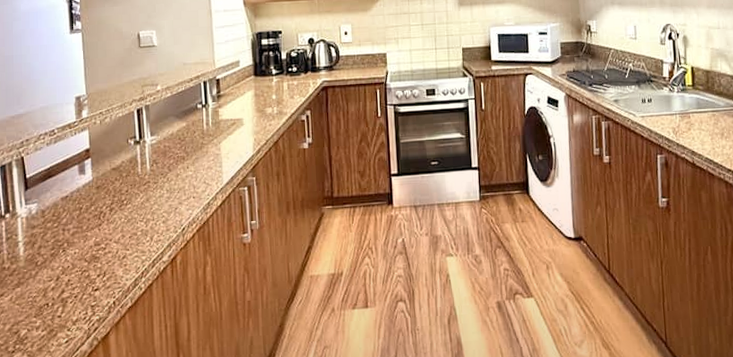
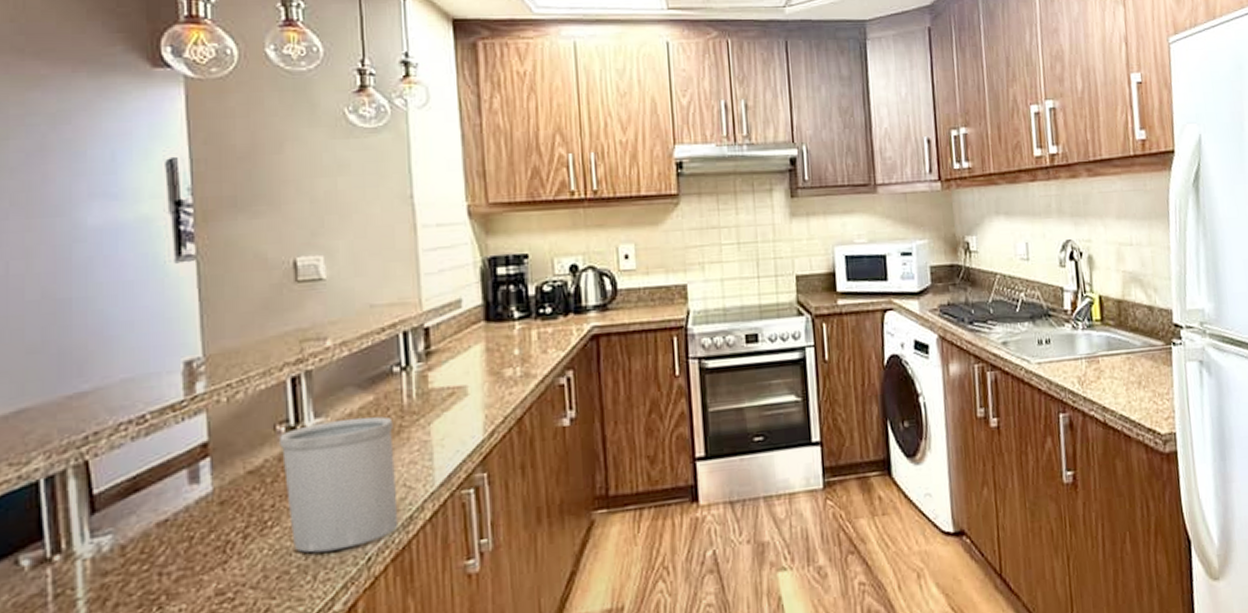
utensil holder: none [130,137,201,223] -> present [280,416,399,553]

